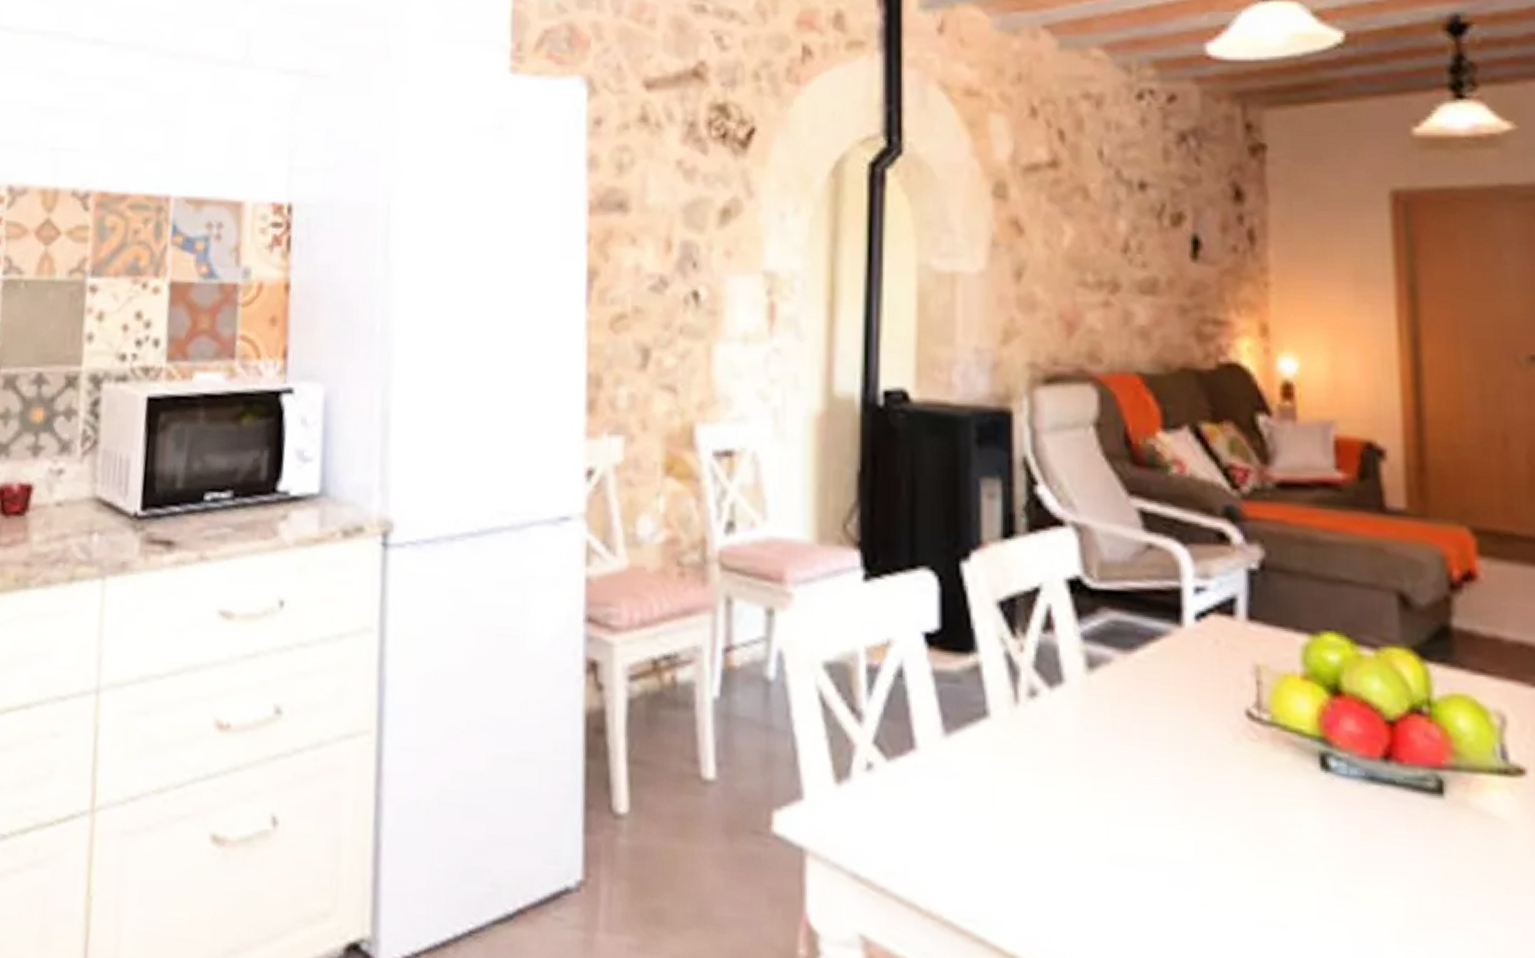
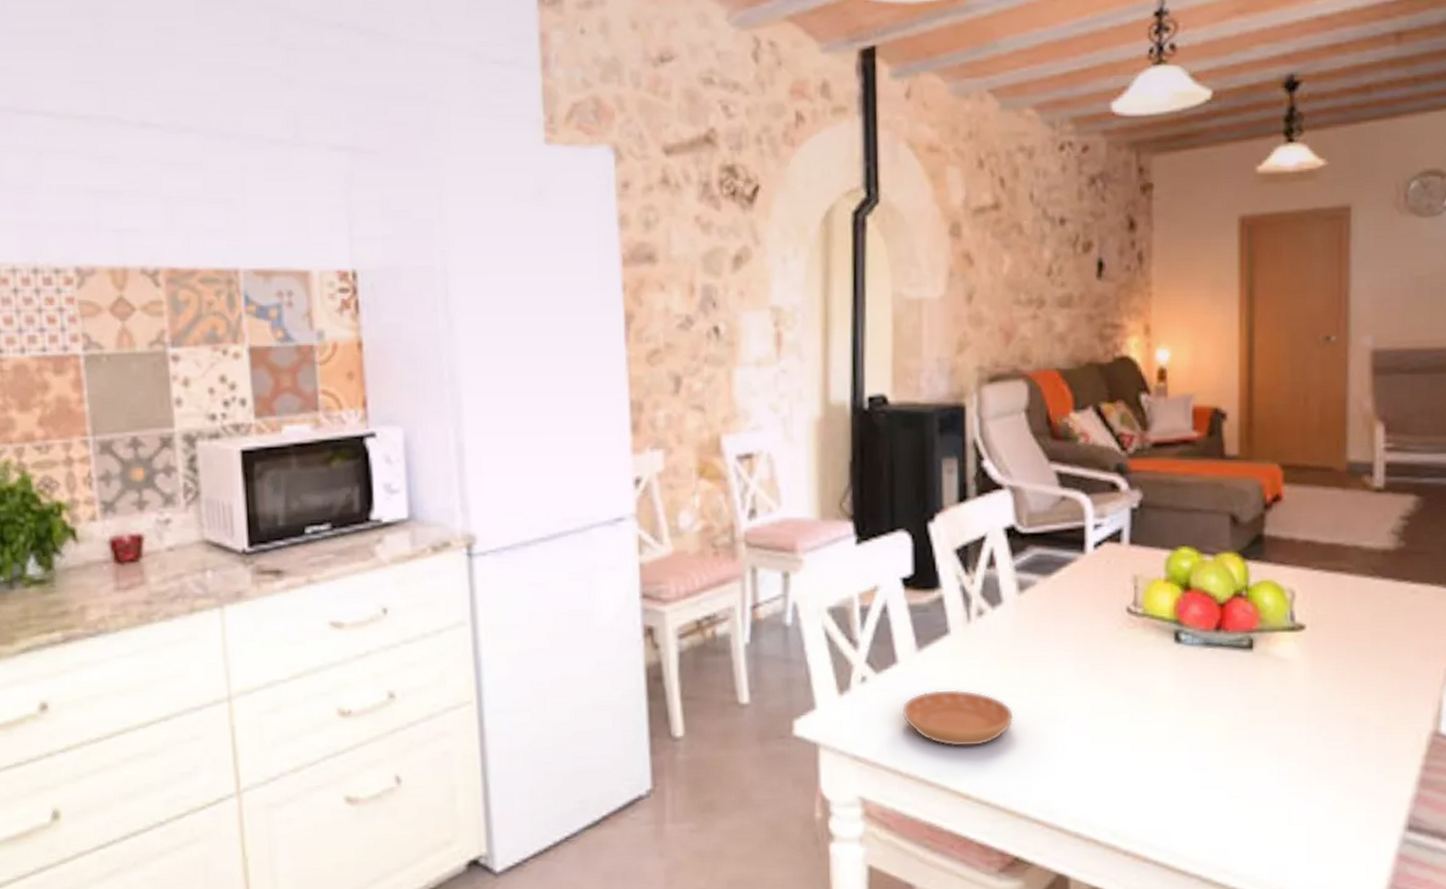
saucer: none [922,794,1082,885] -> present [902,689,1014,747]

